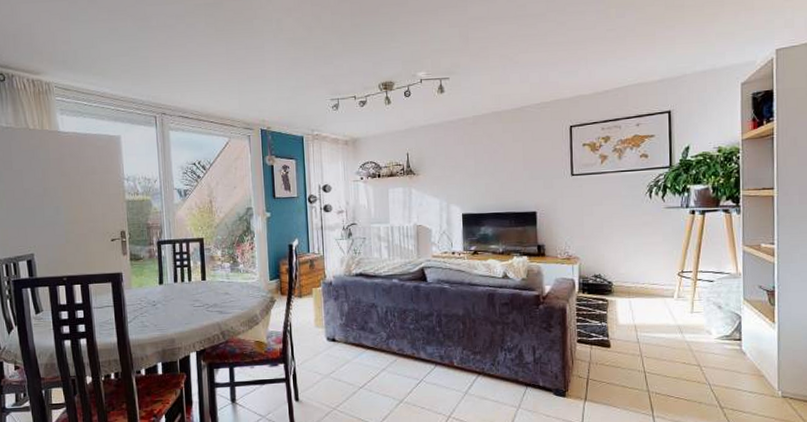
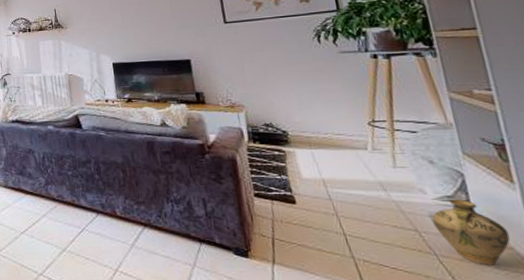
jug: none [712,337,764,391] -> present [432,199,511,265]

